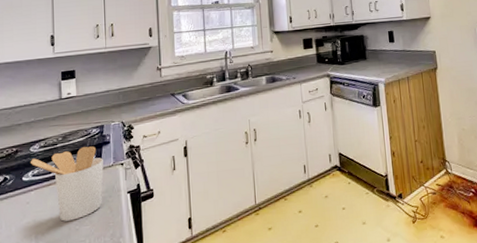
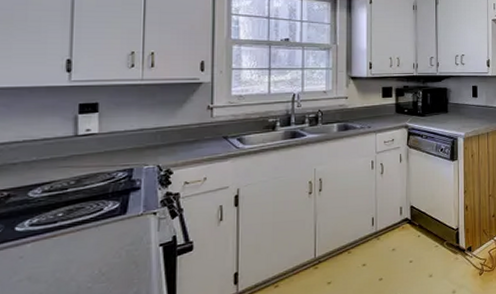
utensil holder: present [31,146,104,222] -> none [28,192,130,279]

